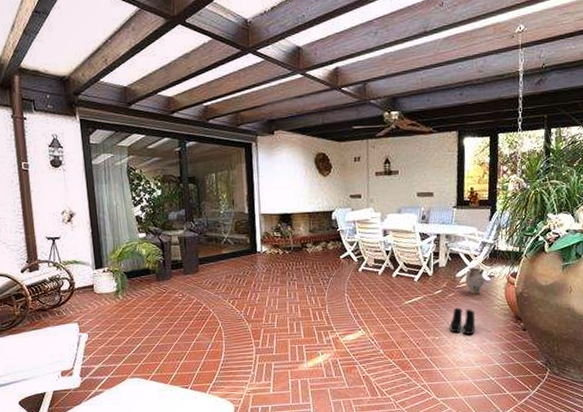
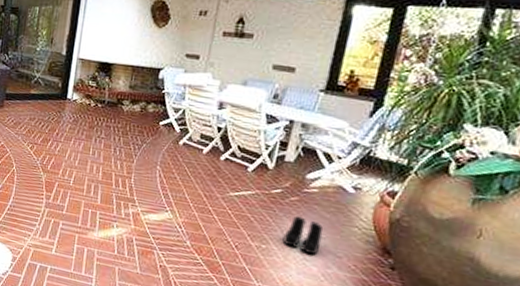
ceramic jug: present [465,267,485,294] -> none [317,170,349,206]

